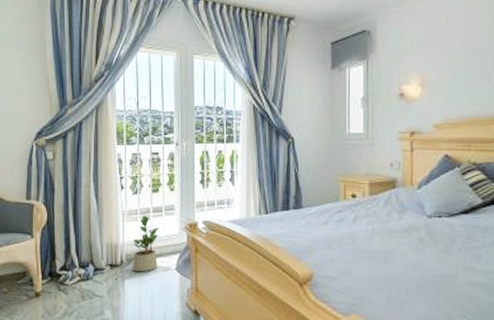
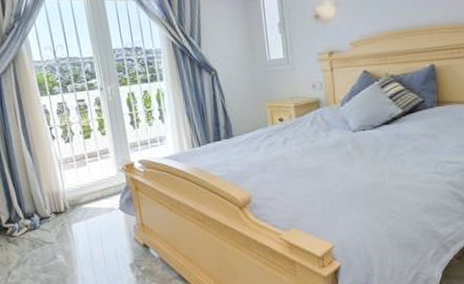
potted plant: present [133,215,159,272] -> none [73,161,101,216]

